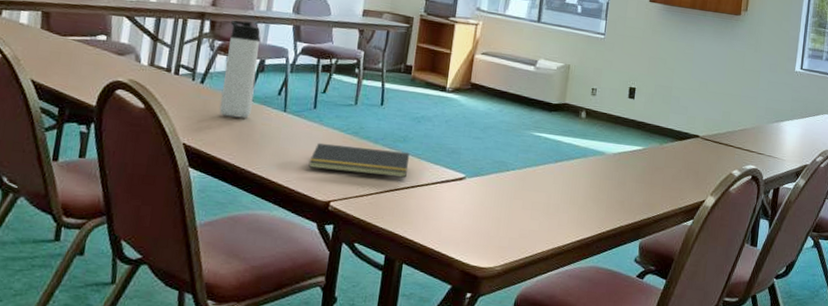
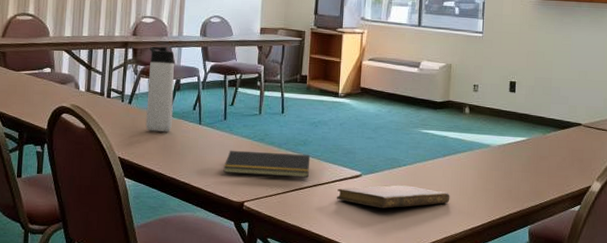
notebook: none [435,190,560,215] -> present [336,185,450,208]

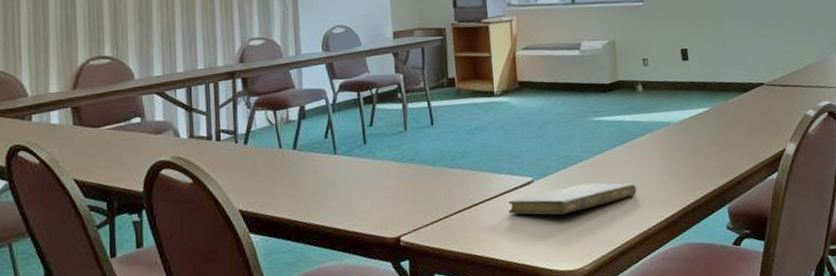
thermos bottle: present [145,46,175,132] -> none [263,70,301,173]
notepad: present [223,150,311,178] -> none [370,168,473,206]

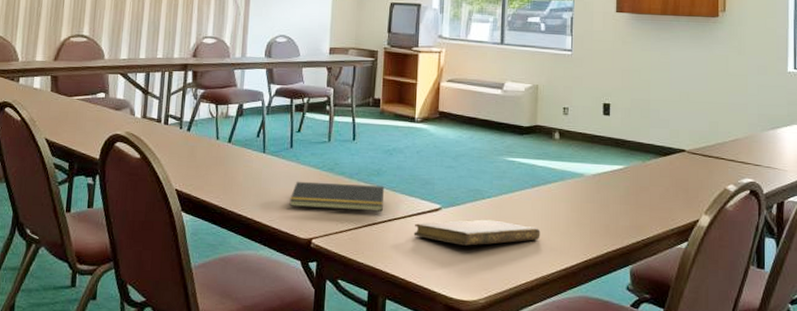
notepad: none [370,168,473,206] -> present [289,181,385,212]

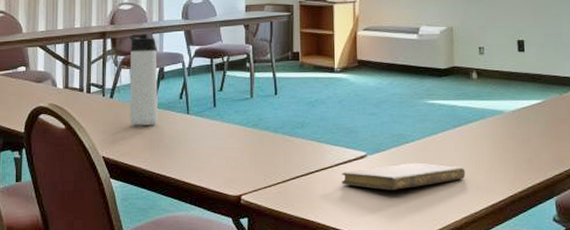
thermos bottle: none [205,68,237,162] -> present [129,33,158,126]
notepad: present [289,181,385,212] -> none [216,138,310,165]

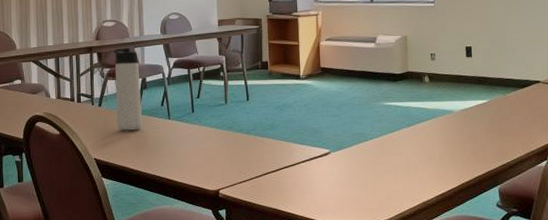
notebook: present [341,163,466,190] -> none [308,158,419,183]

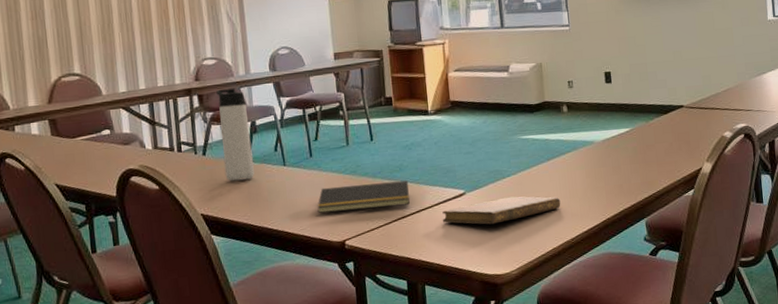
notepad: none [196,138,280,163] -> present [317,180,410,213]
notebook: none [308,158,419,183] -> present [442,196,561,225]

